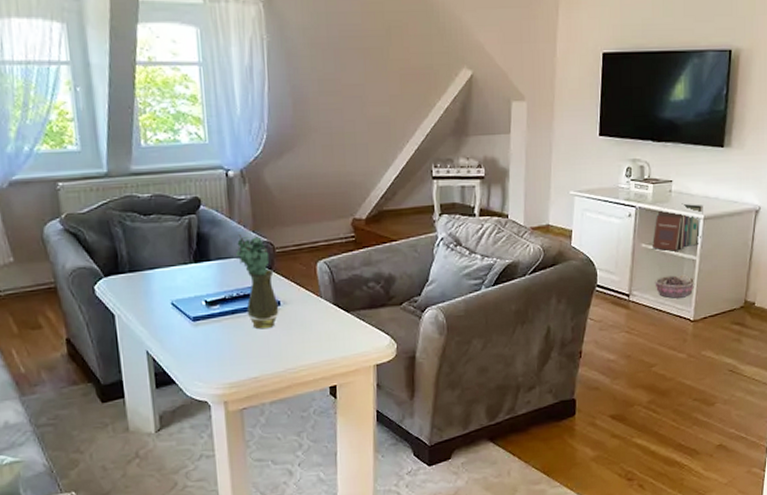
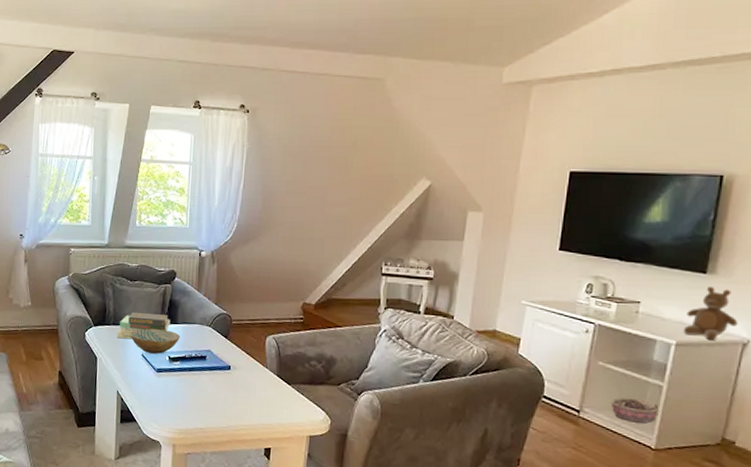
books: none [136,252,202,288] -> present [117,312,171,340]
bowl: none [153,269,216,300] -> present [130,328,180,354]
vase: present [236,234,279,329] -> none [199,305,229,388]
books: present [652,203,703,251] -> none [611,326,676,374]
teddy bear: none [709,160,751,211] -> present [684,287,738,341]

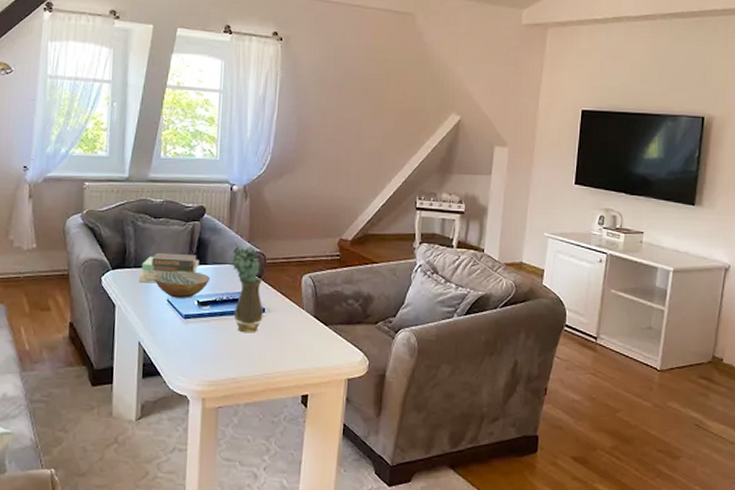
vase: none [199,305,229,388] -> present [231,243,264,333]
decorative basket: present [611,397,659,424] -> none [622,322,662,346]
teddy bear: present [684,287,738,341] -> none [679,218,721,267]

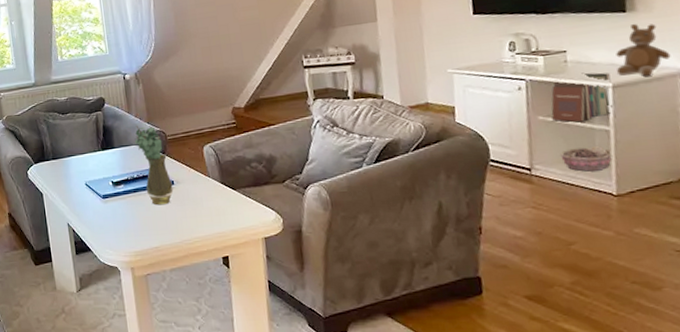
books: present [138,252,200,283] -> none [58,141,108,172]
bowl: present [154,270,210,298] -> none [70,156,119,182]
books: none [622,254,673,300] -> present [551,72,613,123]
decorative basket: none [622,322,662,346] -> present [560,145,612,172]
teddy bear: none [679,218,721,267] -> present [616,23,671,77]

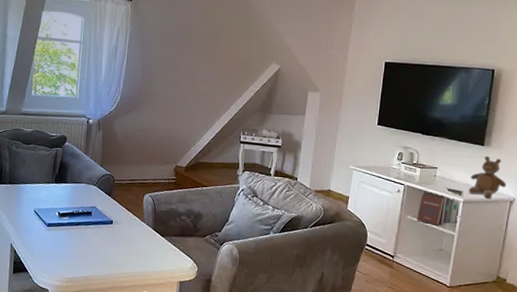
vase: present [135,125,174,205] -> none [86,167,112,241]
decorative basket: present [560,145,612,172] -> none [417,245,452,266]

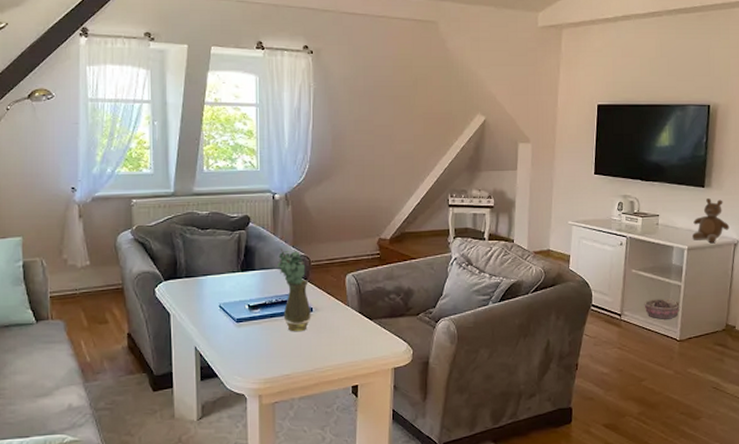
vase: none [86,167,112,241] -> present [277,249,311,332]
books: present [417,187,463,226] -> none [642,235,687,277]
decorative basket: none [417,245,452,266] -> present [644,297,680,319]

